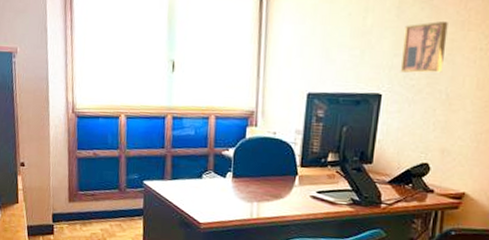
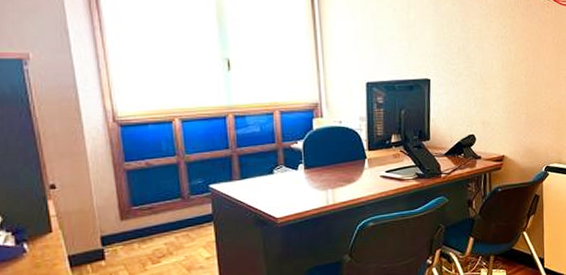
wall art: present [400,22,448,73] -> none [442,15,476,59]

